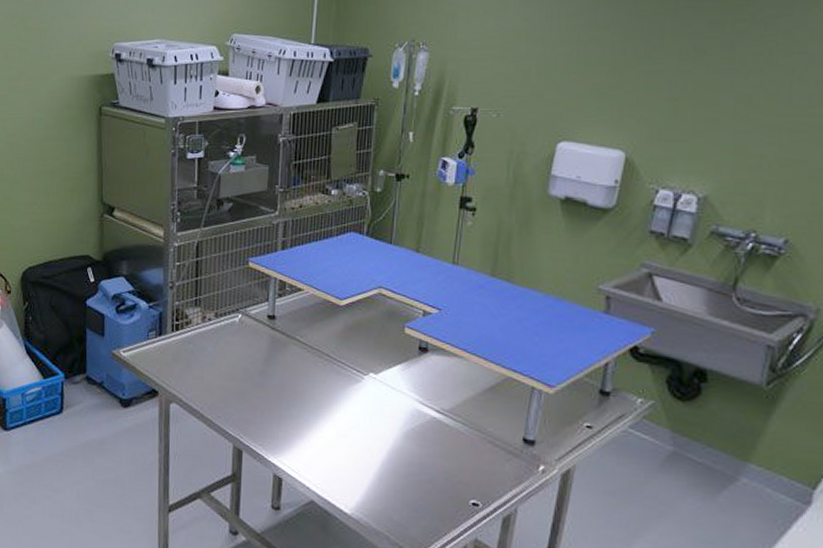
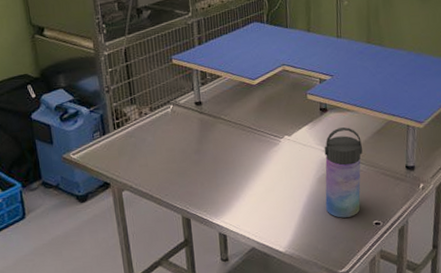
water bottle: none [409,375,467,489] -> present [324,127,363,218]

